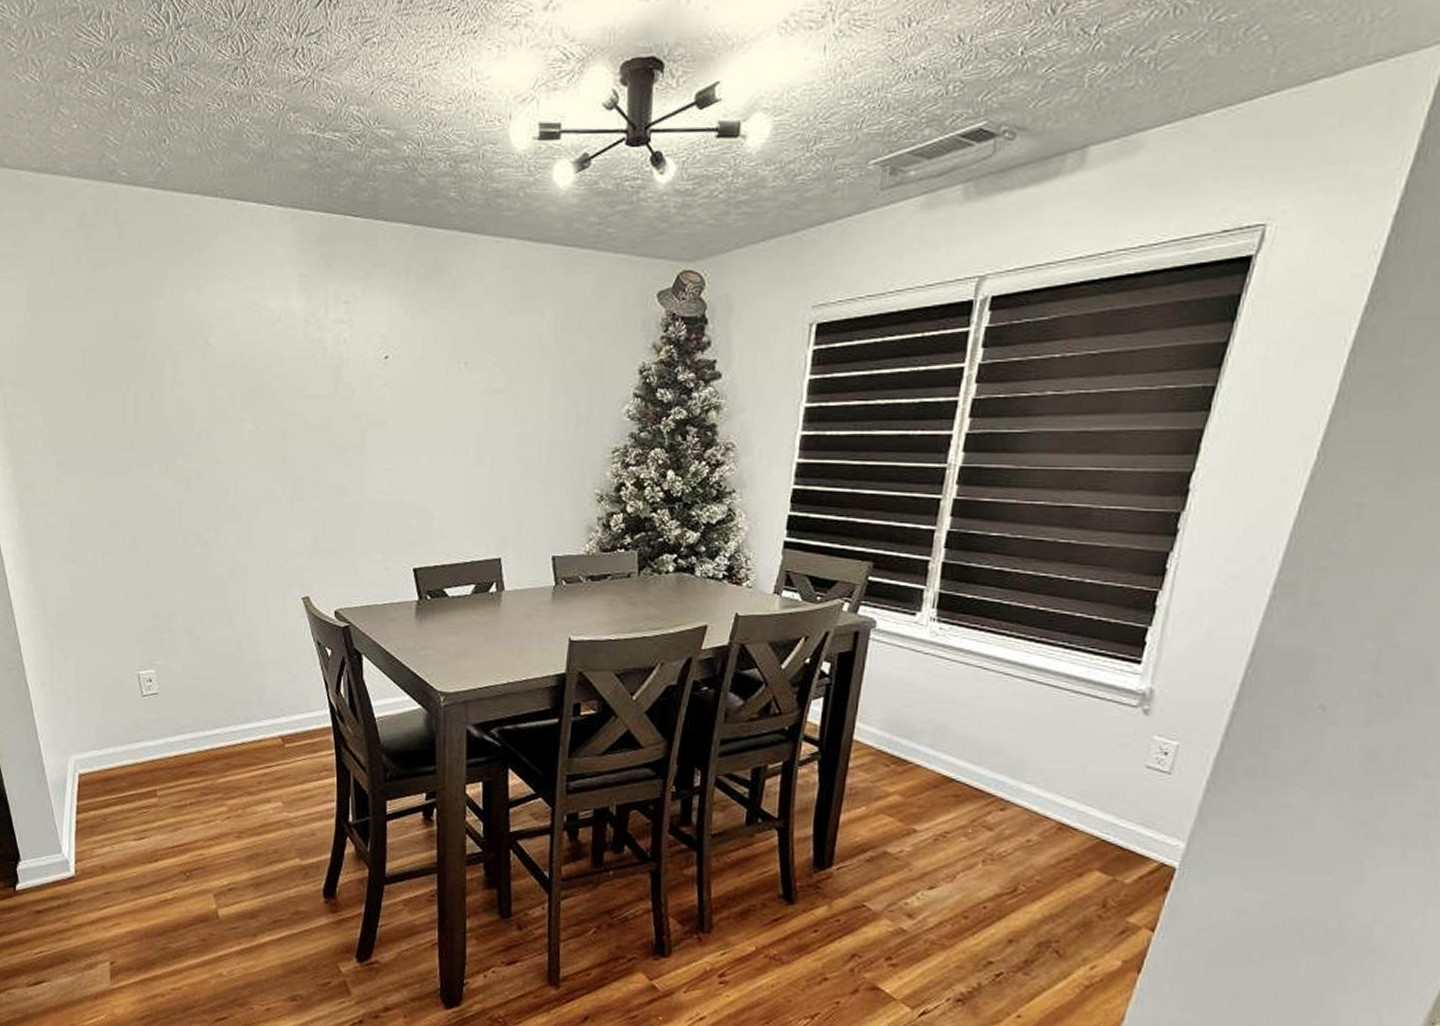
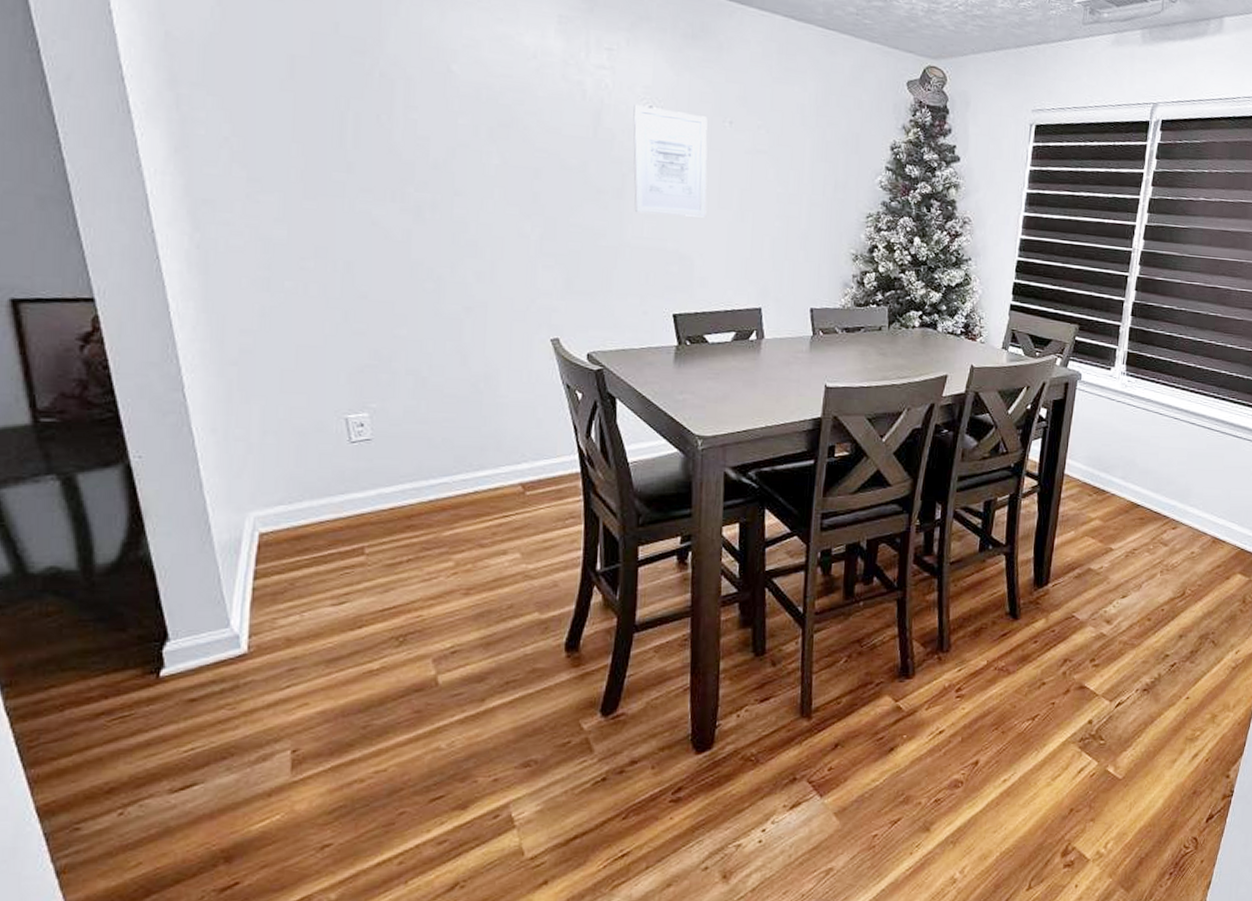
wall art: none [371,355,444,467] -> present [633,104,708,218]

